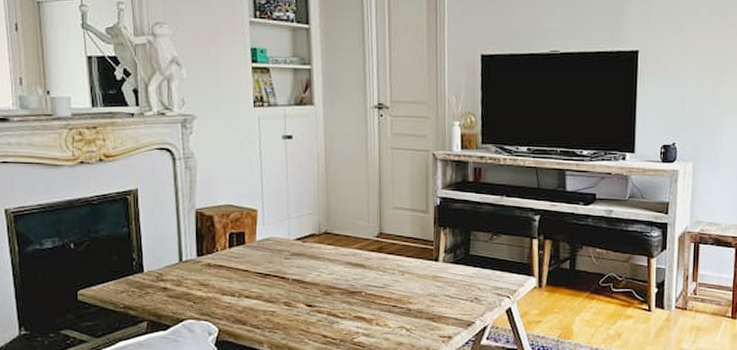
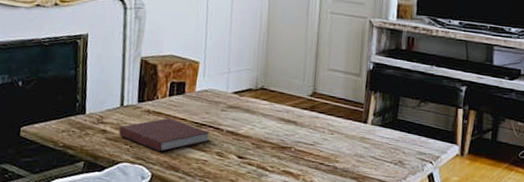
notebook: none [180,271,276,306] -> present [119,118,210,152]

